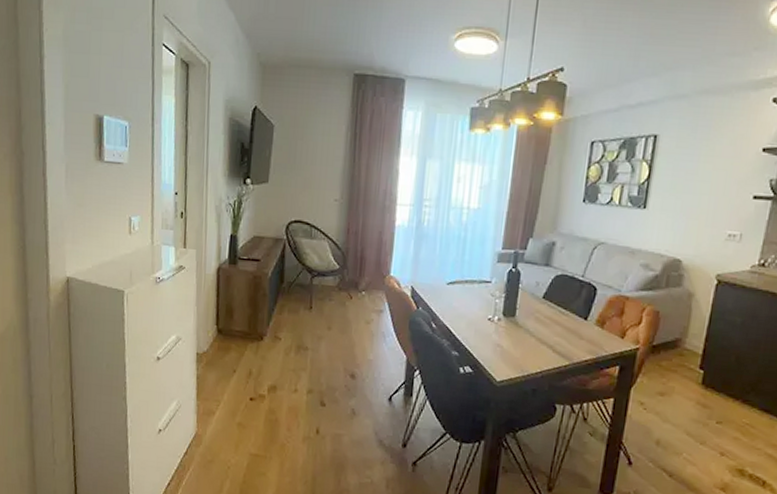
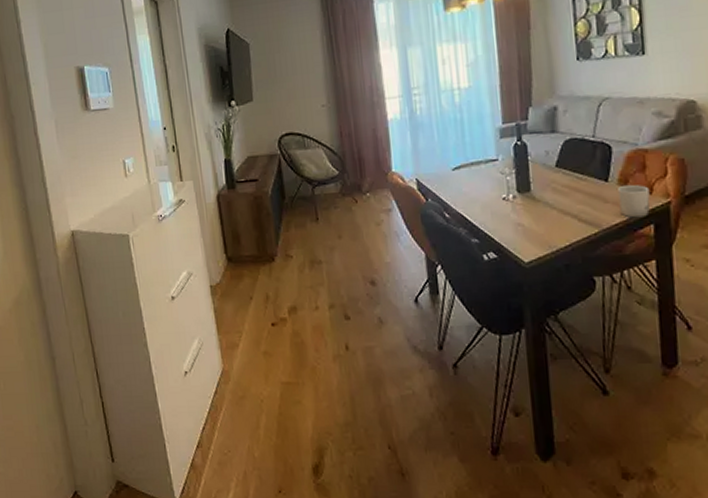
mug: none [592,325,623,358] -> present [618,184,651,218]

